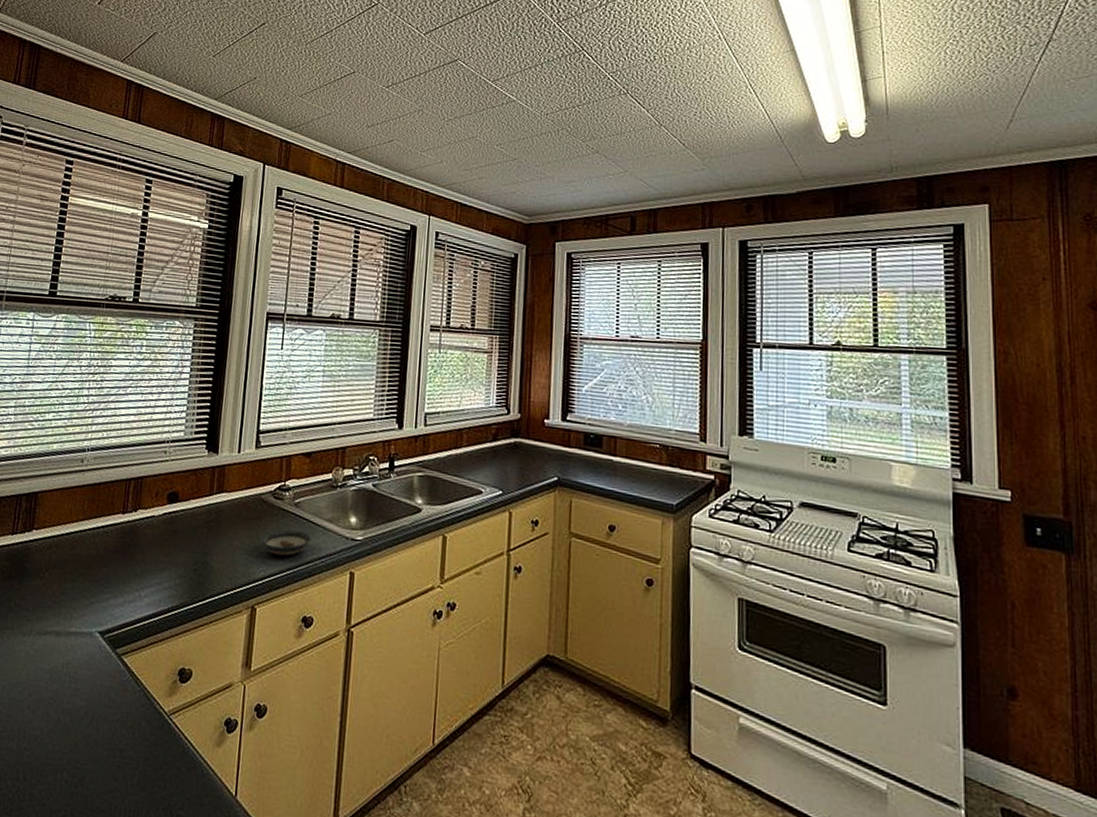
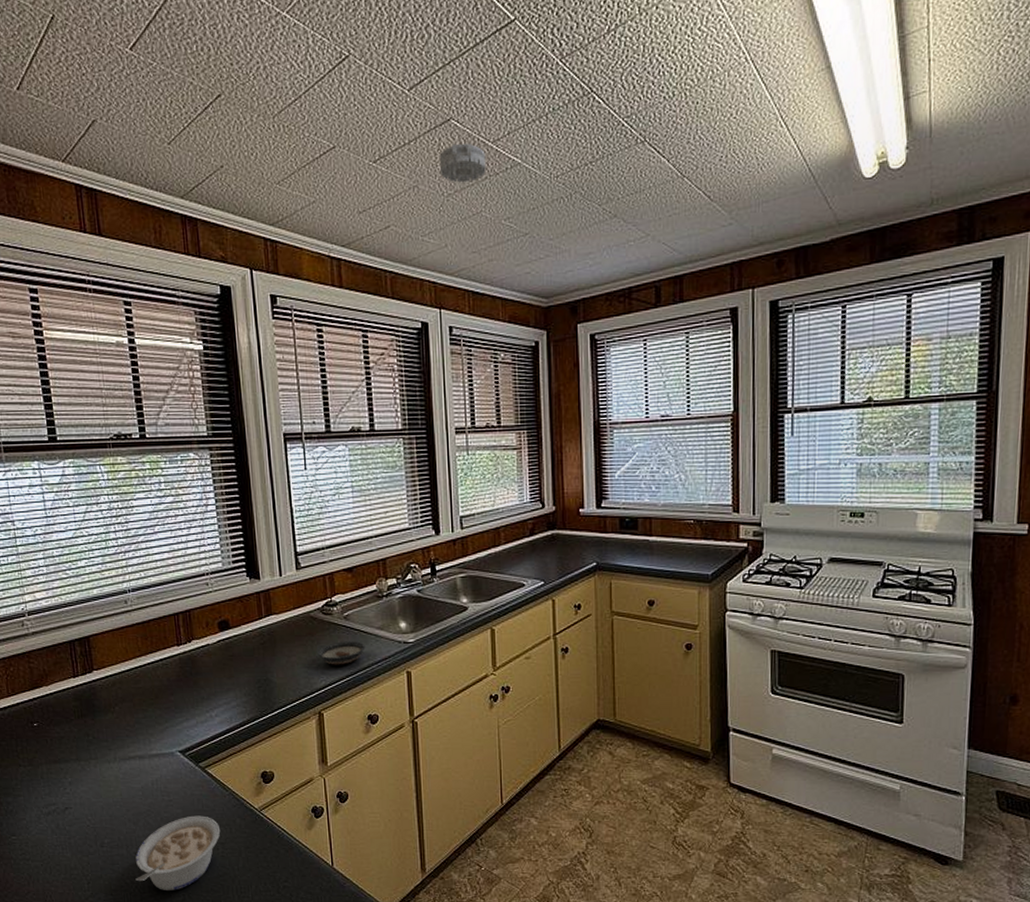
legume: none [18,711,123,803] -> present [135,815,221,891]
smoke detector: none [443,79,485,112] -> present [439,142,486,183]

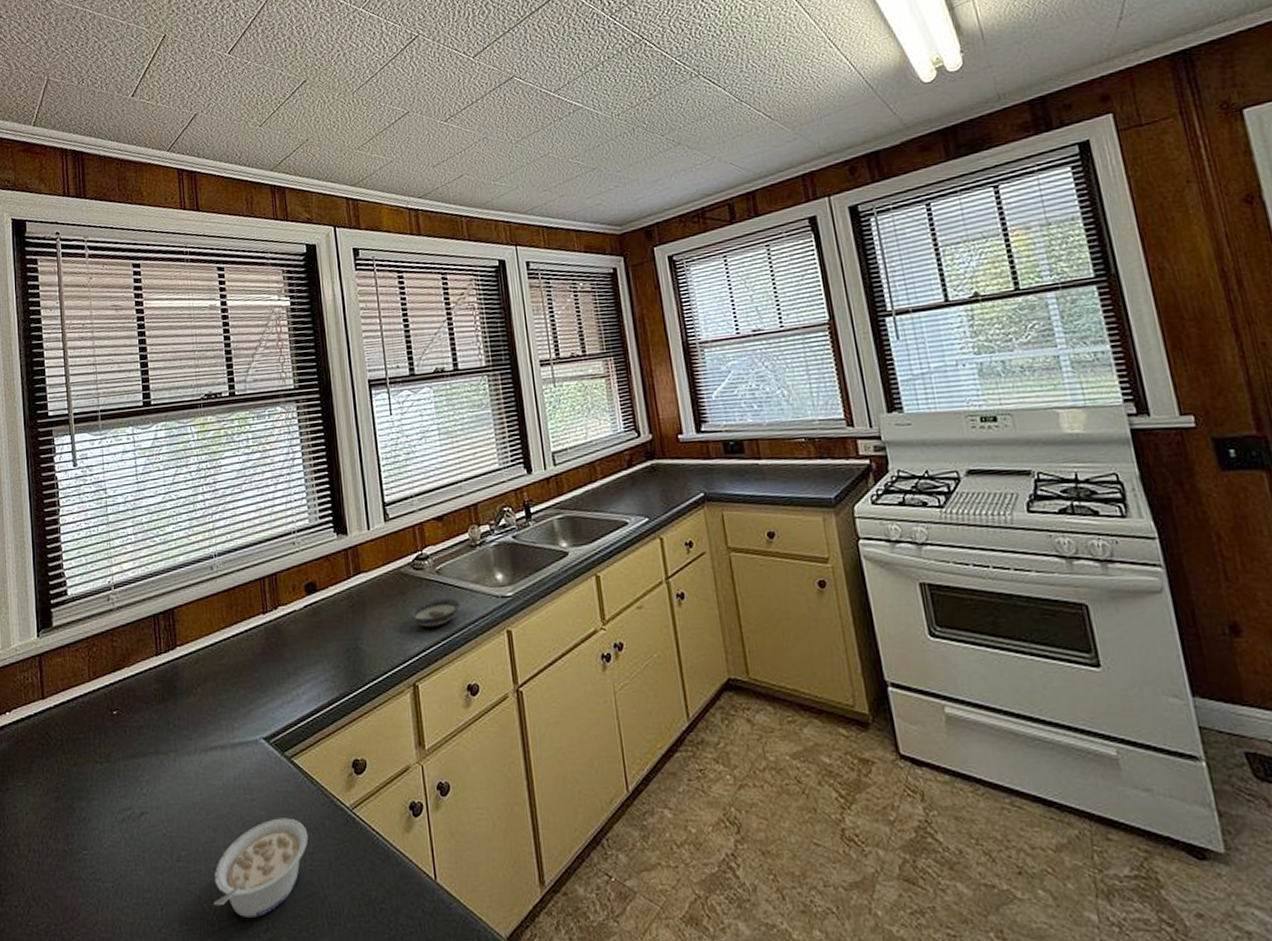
smoke detector: present [439,142,486,183] -> none [505,94,550,131]

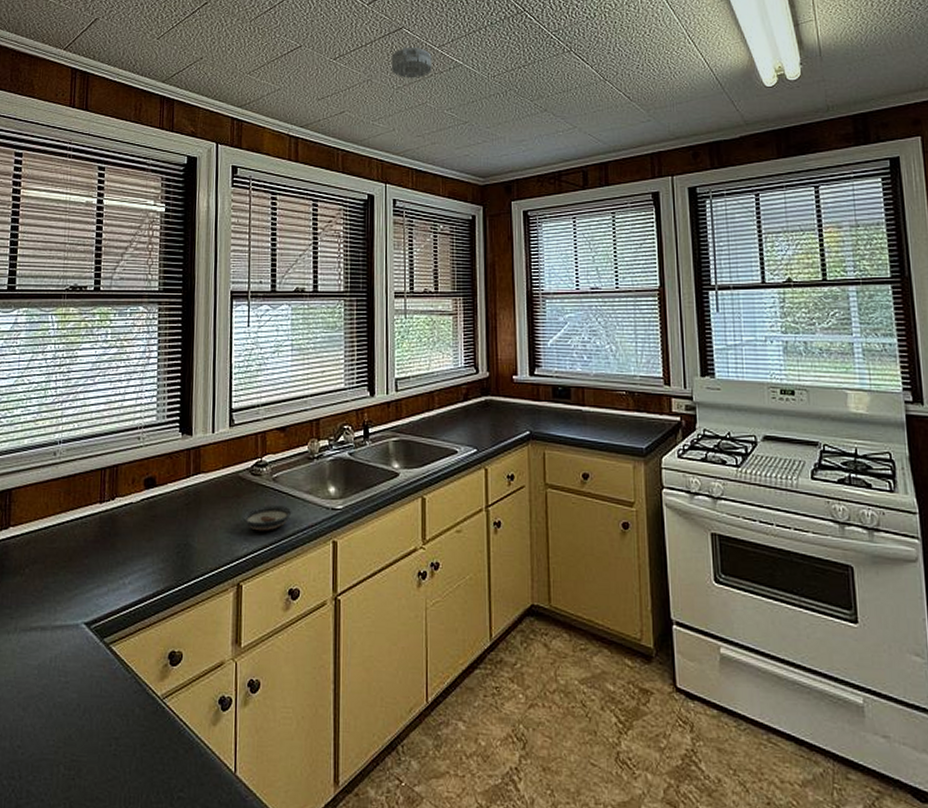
legume: present [214,818,309,917] -> none [14,702,117,797]
smoke detector: none [505,94,550,131] -> present [391,46,432,79]

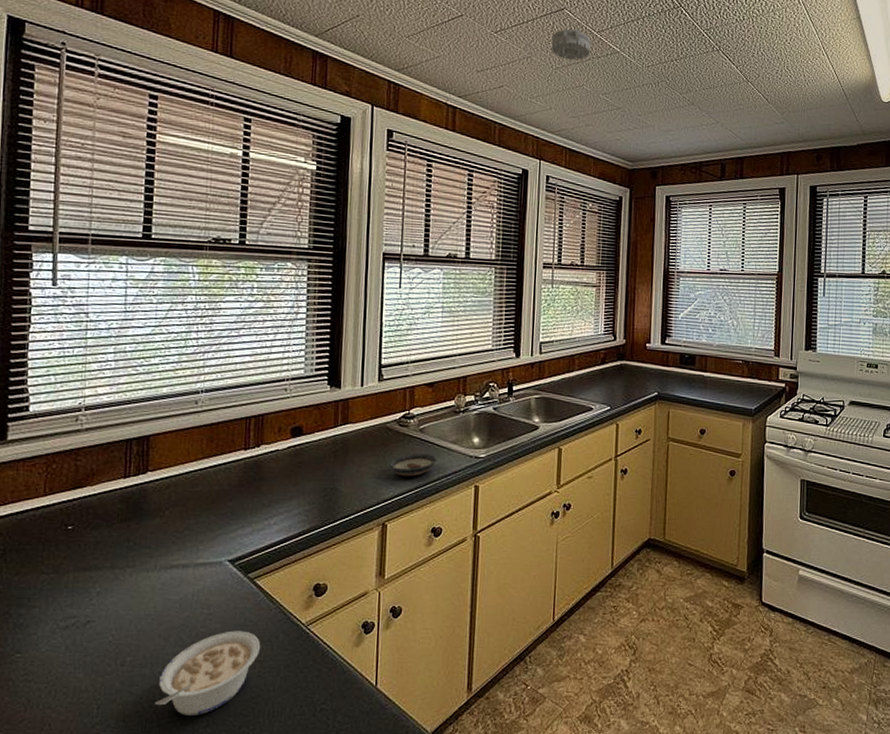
legume: none [14,702,117,797] -> present [155,631,261,715]

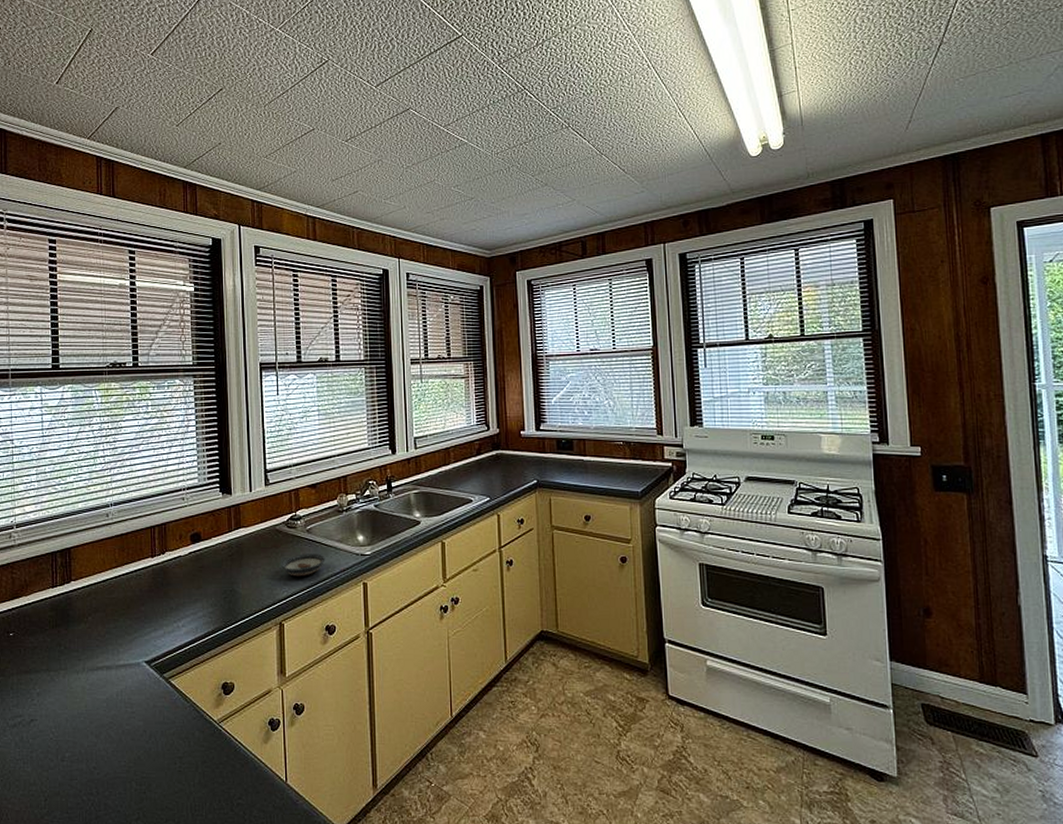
legume: present [155,631,261,715] -> none [92,728,180,808]
smoke detector: present [551,28,591,61] -> none [400,126,439,158]

